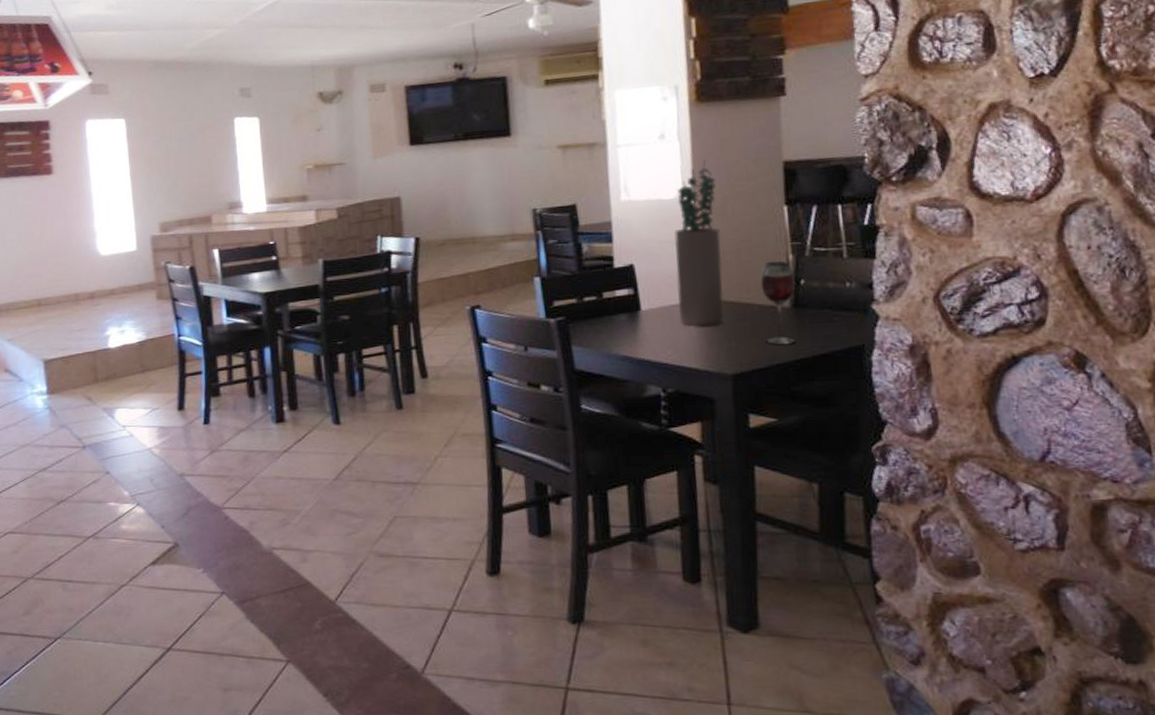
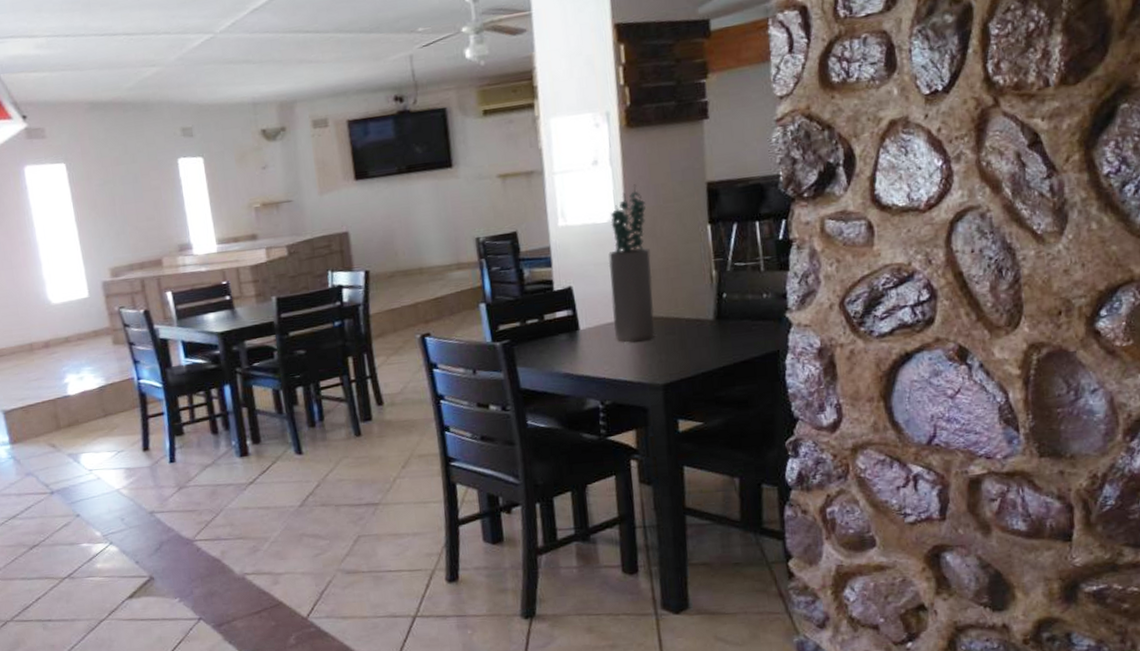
wineglass: present [760,260,796,345] -> none [687,276,719,355]

